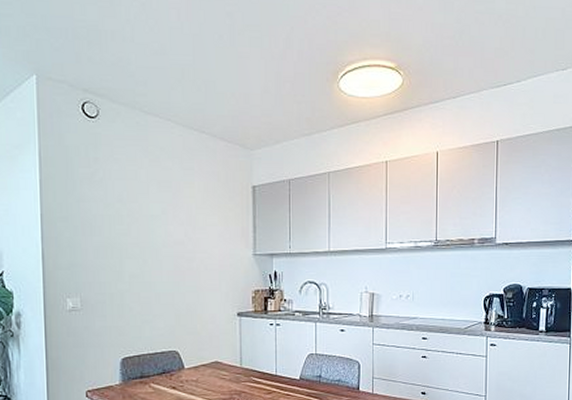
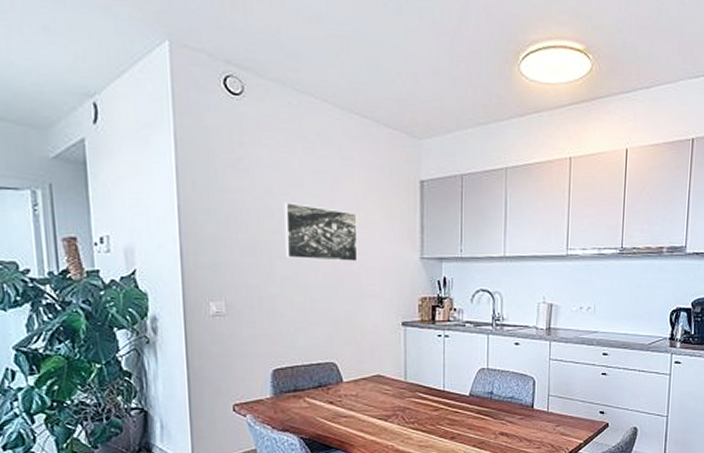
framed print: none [133,209,198,259] -> present [284,202,358,262]

